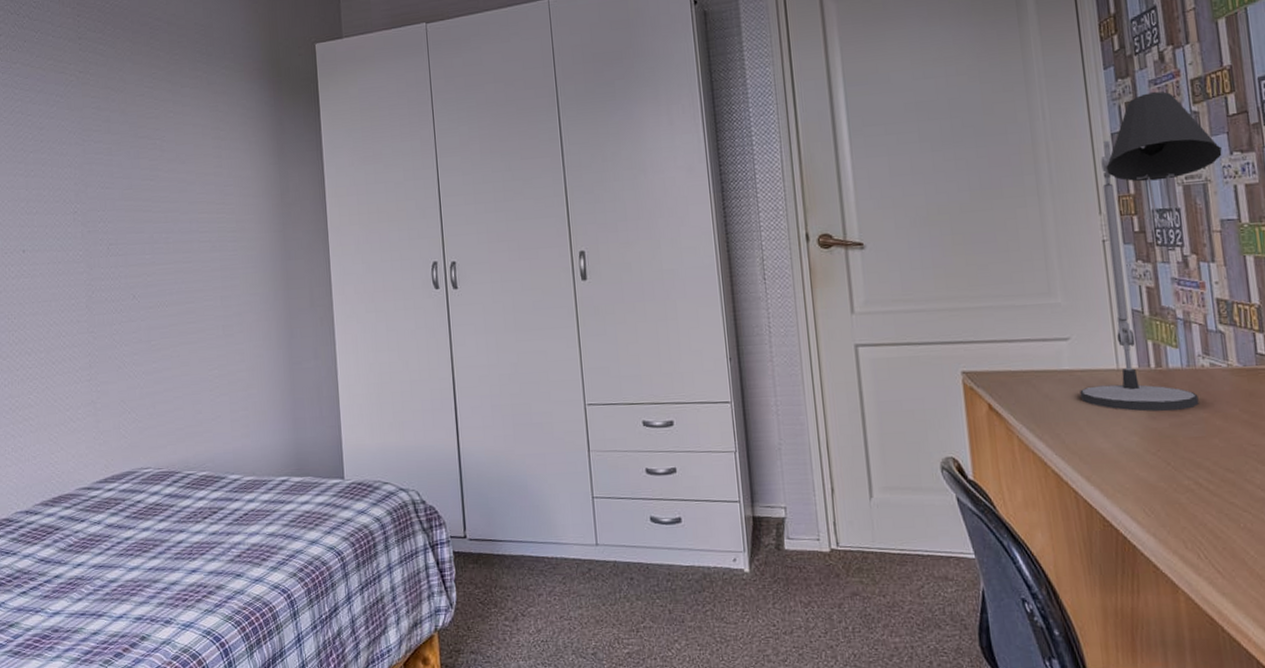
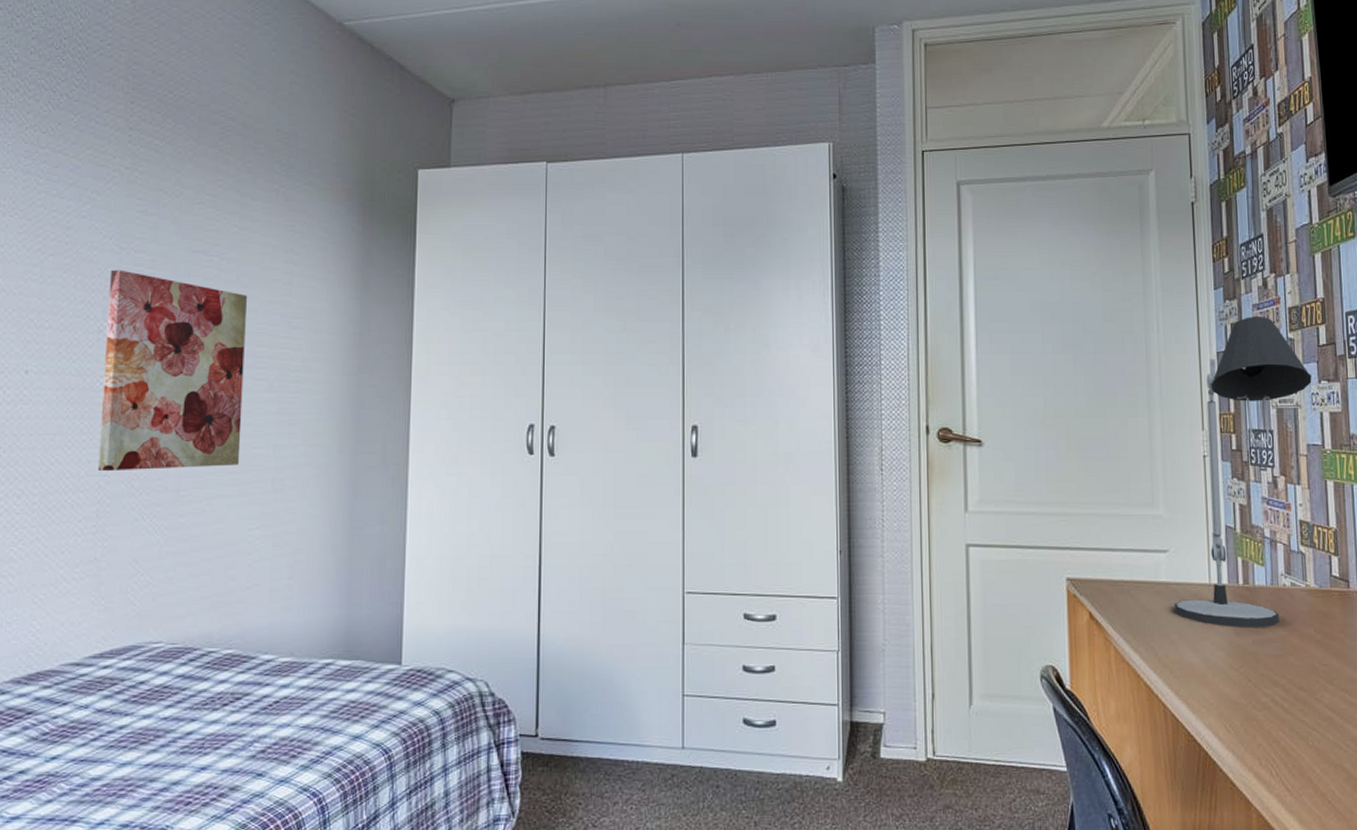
wall art: none [77,159,195,329] -> present [98,269,247,472]

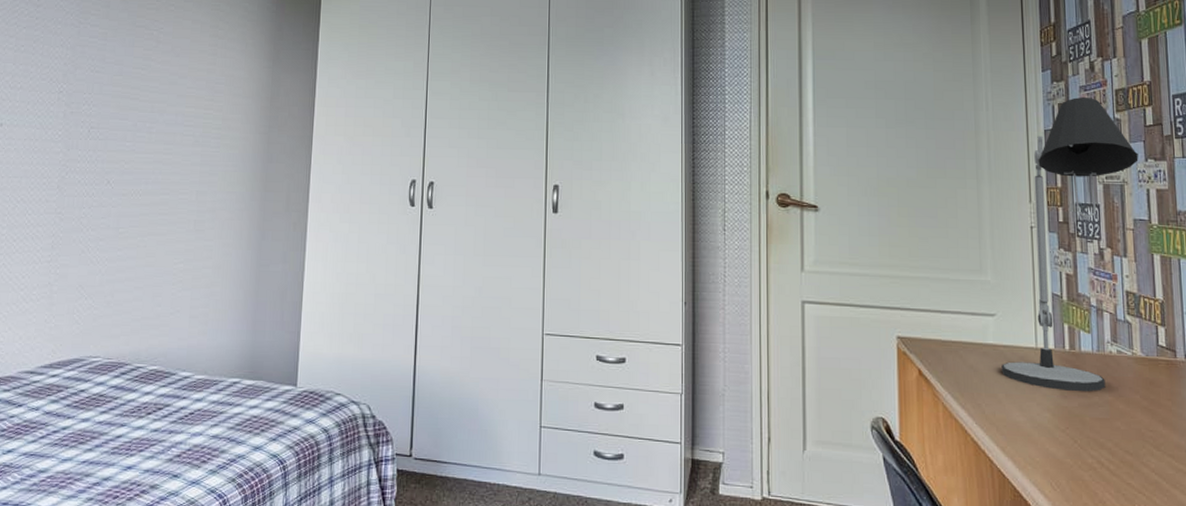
wall art: present [98,269,247,472] -> none [54,40,179,210]

